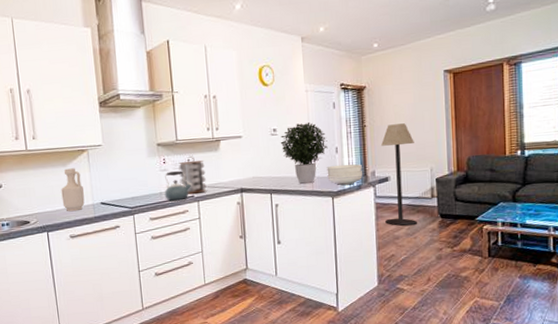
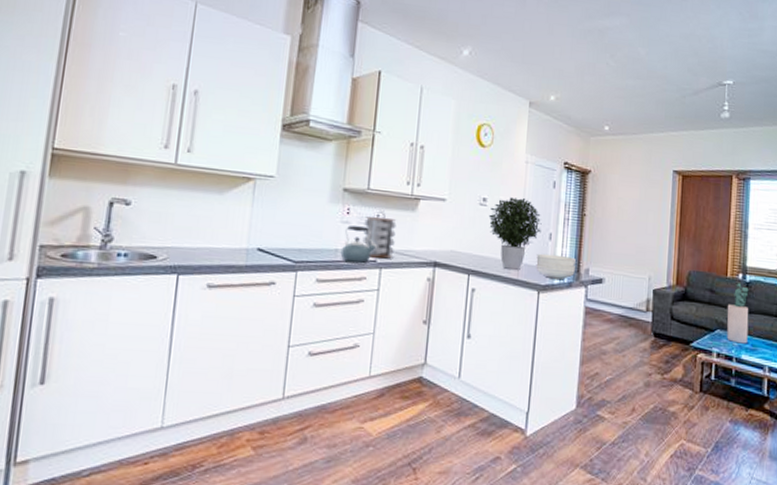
ceramic jug: present [61,168,85,212] -> none [207,197,239,254]
floor lamp: present [381,123,417,227] -> none [592,218,635,341]
vase: none [508,157,531,212] -> present [727,281,749,344]

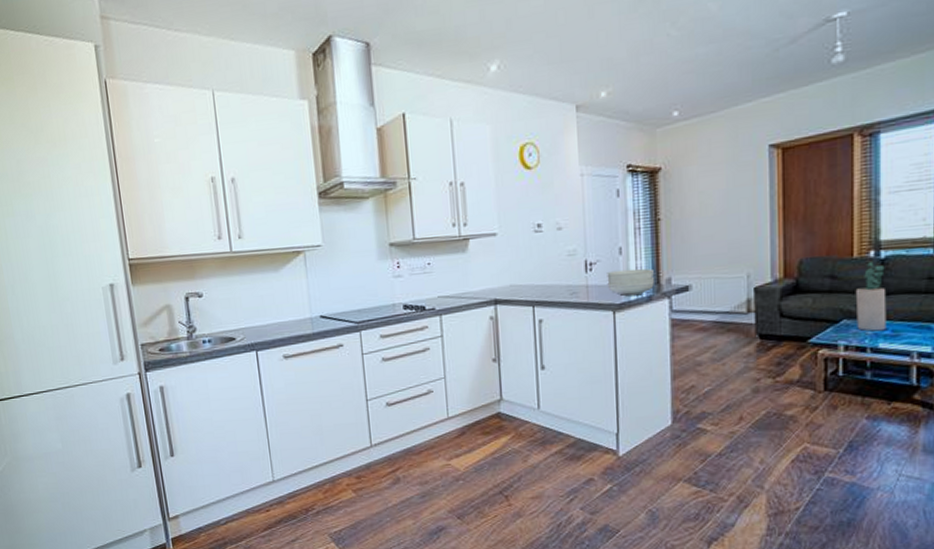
kettle: present [340,226,378,264] -> none [398,277,434,315]
spice rack: present [362,210,396,259] -> none [416,258,452,306]
potted plant: present [489,197,542,271] -> none [546,215,609,295]

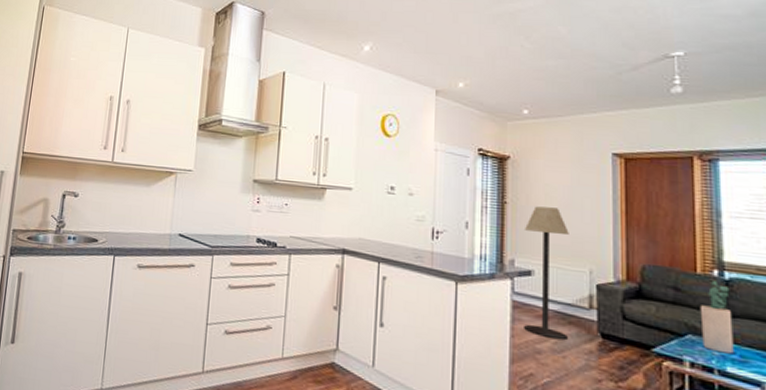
bowl: present [607,268,654,296] -> none [452,242,498,271]
floor lamp: none [680,215,727,350] -> present [522,206,569,341]

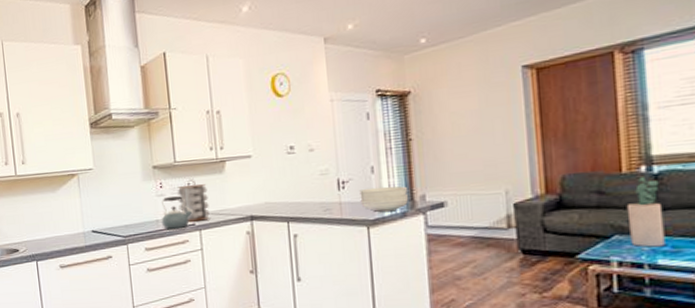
kettle: none [252,214,287,249] -> present [161,196,194,230]
spice rack: none [272,200,304,245] -> present [177,179,210,222]
bowl: none [452,242,498,271] -> present [359,186,408,212]
floor lamp: present [522,206,569,341] -> none [433,134,487,264]

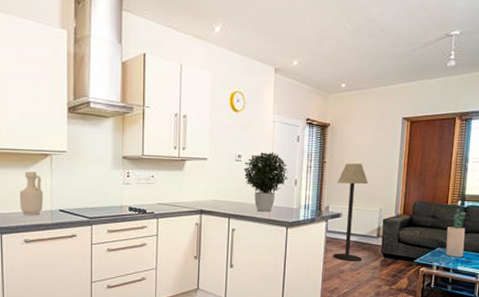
ceramic jug: none [50,193,75,241] -> present [19,171,43,216]
kettle: present [161,196,194,230] -> none [125,186,154,216]
spice rack: present [177,179,210,222] -> none [141,172,168,210]
potted plant: none [299,137,361,211] -> present [243,152,288,212]
bowl: present [359,186,408,212] -> none [284,196,318,217]
floor lamp: none [433,134,487,264] -> present [332,163,368,262]

